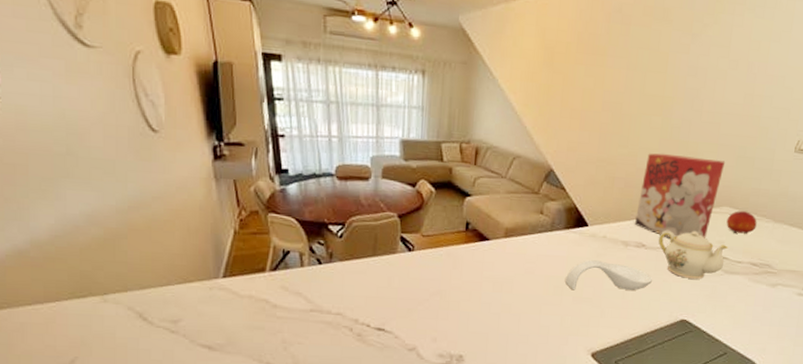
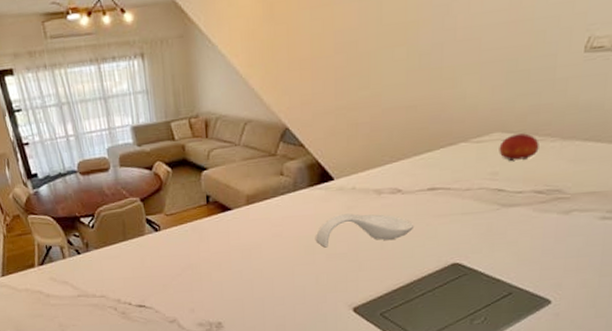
cereal box: present [635,153,726,239] -> none [387,81,492,178]
teapot: present [658,231,728,279] -> none [416,166,503,219]

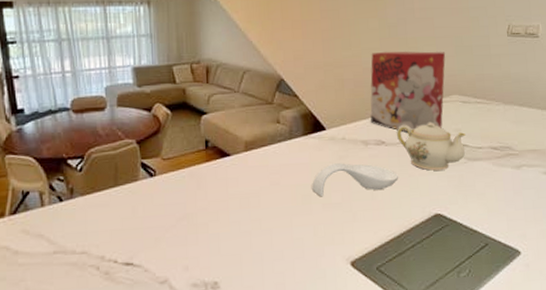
cereal box: none [387,81,492,178] -> present [370,51,446,132]
teapot: none [416,166,503,219] -> present [396,122,466,171]
fruit: present [499,133,539,161] -> none [458,97,489,120]

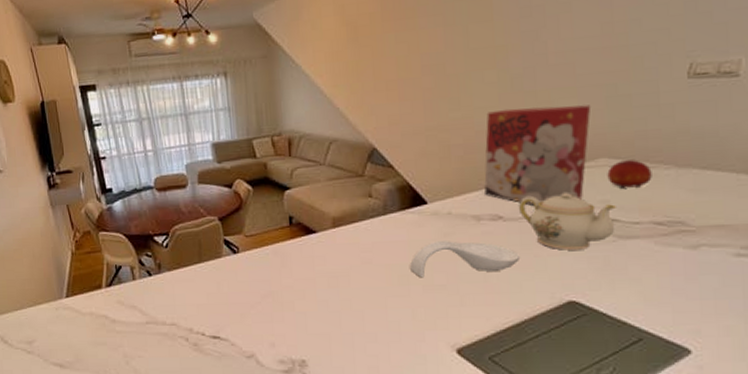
fruit: none [458,97,489,120] -> present [607,160,652,188]

